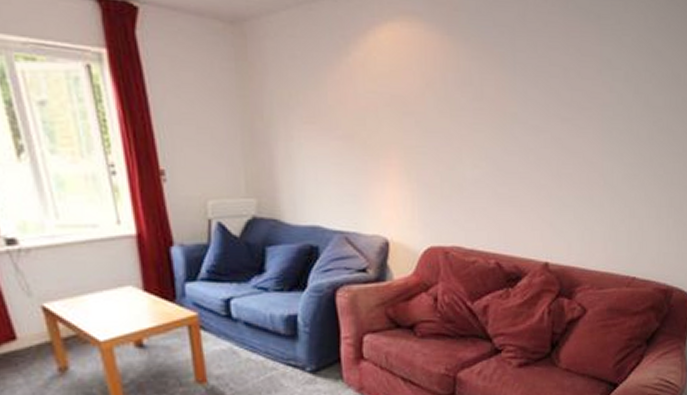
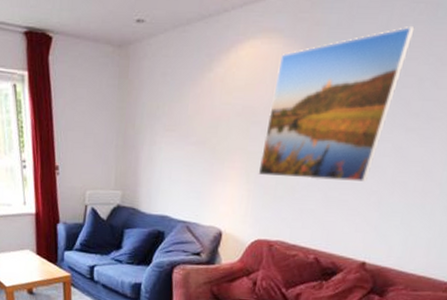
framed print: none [419,16,550,176] -> present [258,25,415,183]

